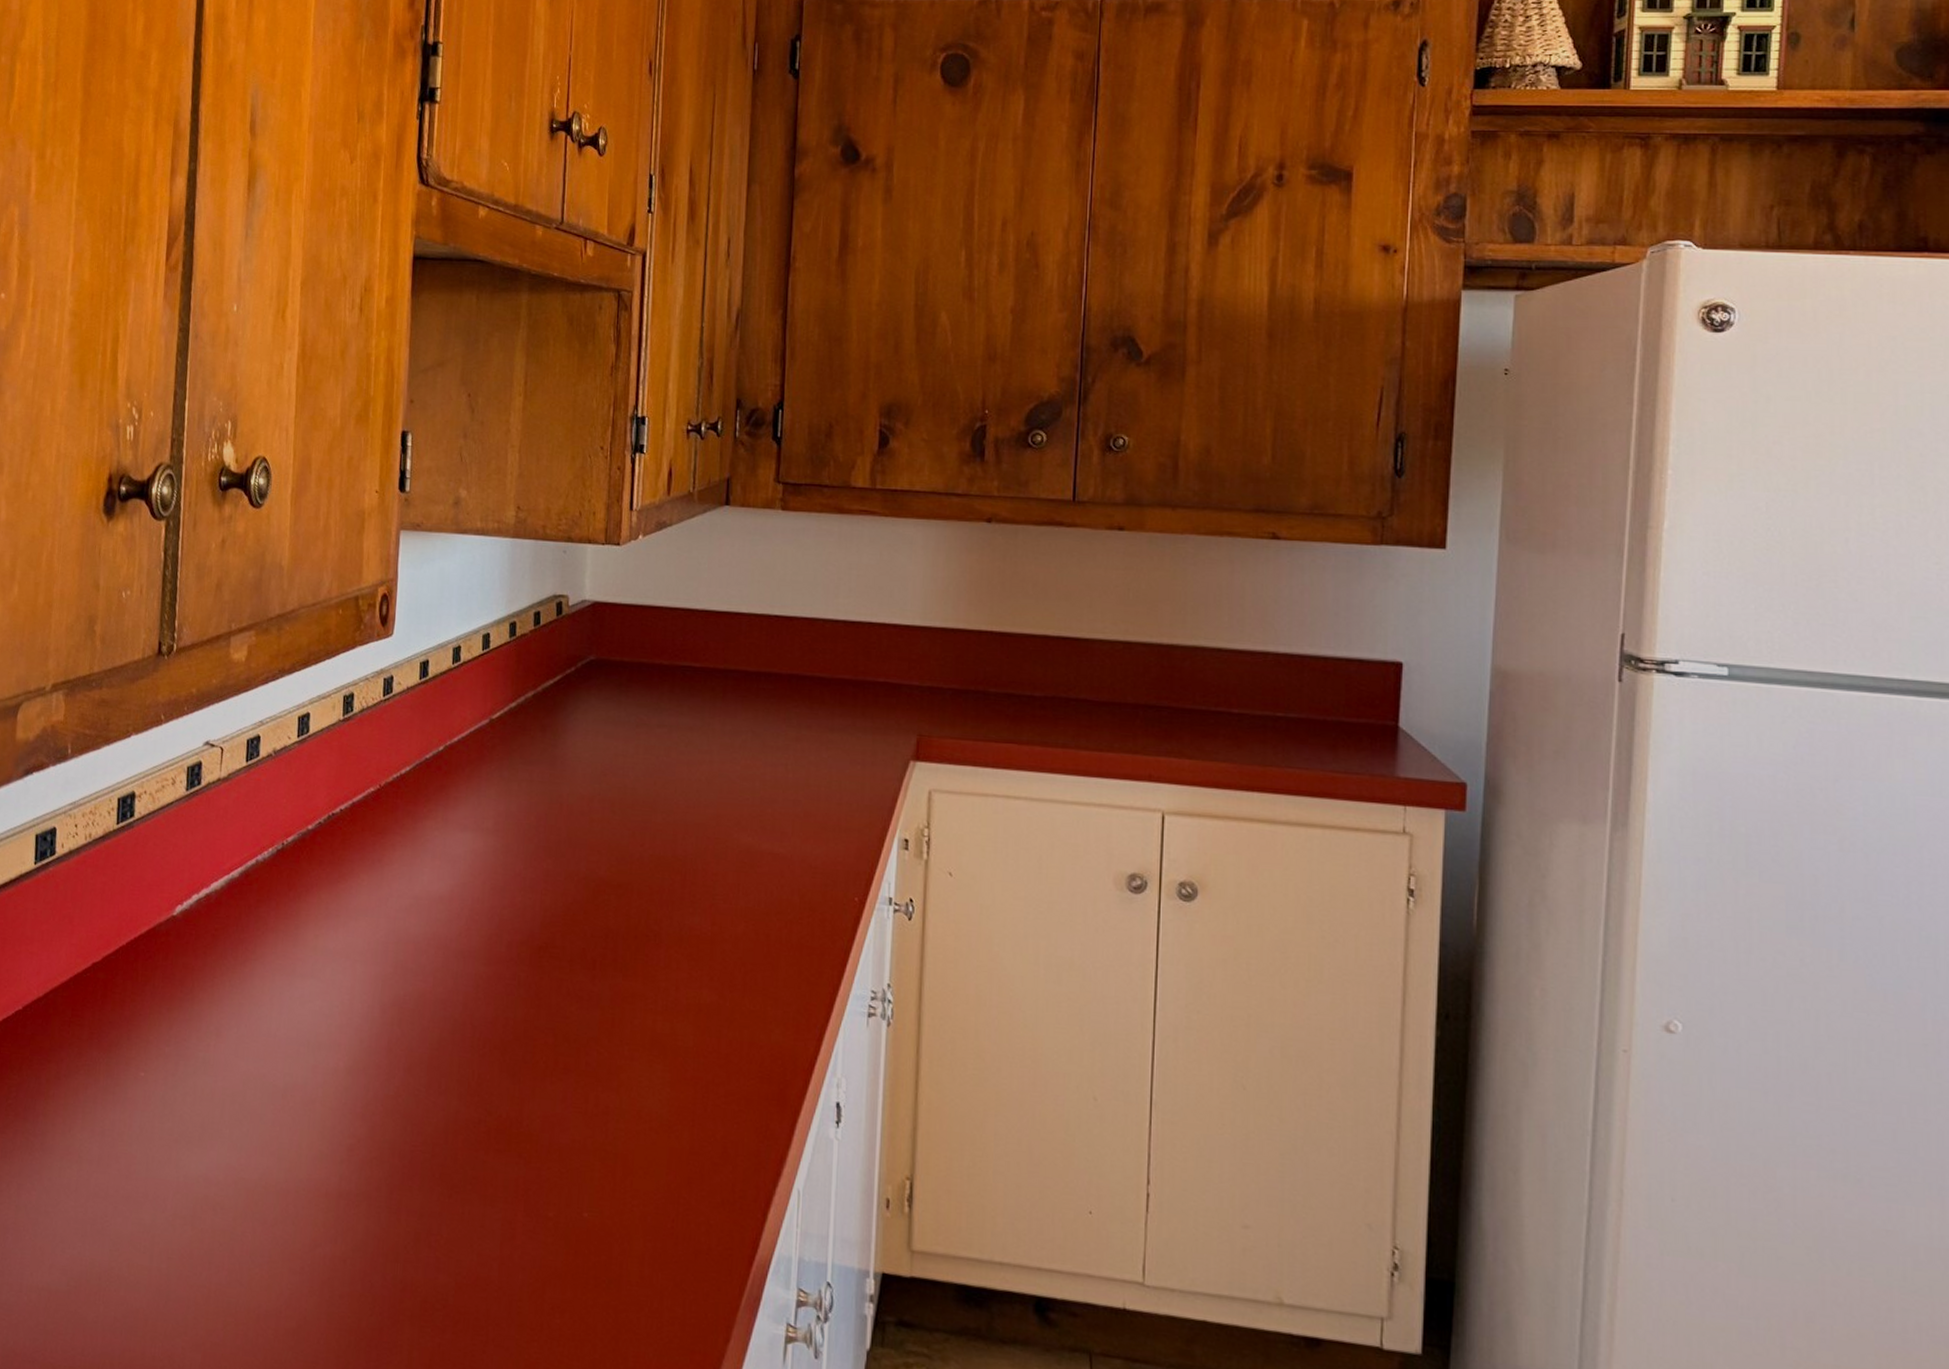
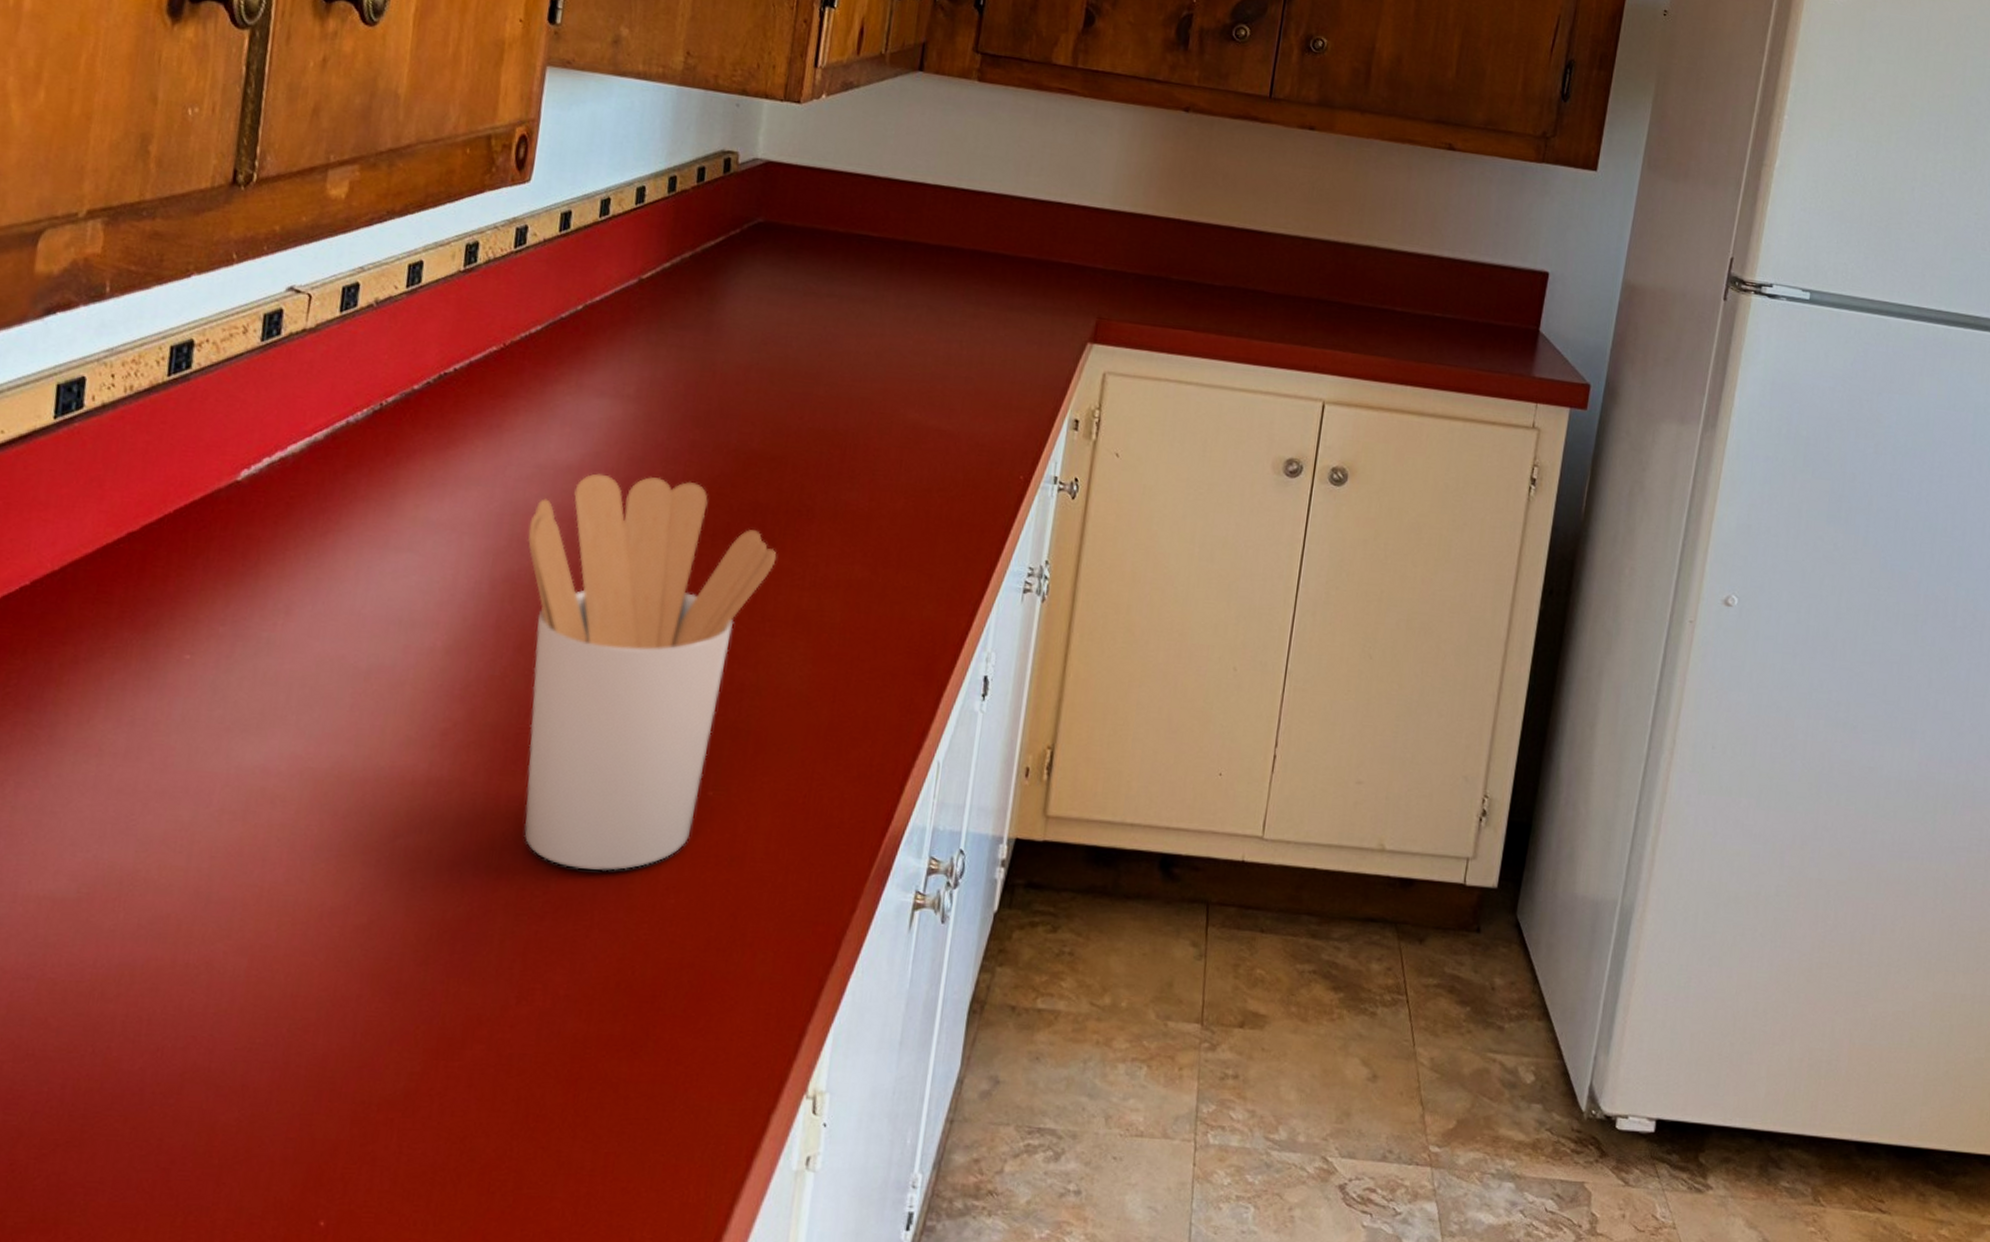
utensil holder: none [409,903,630,1288] -> present [523,473,777,871]

